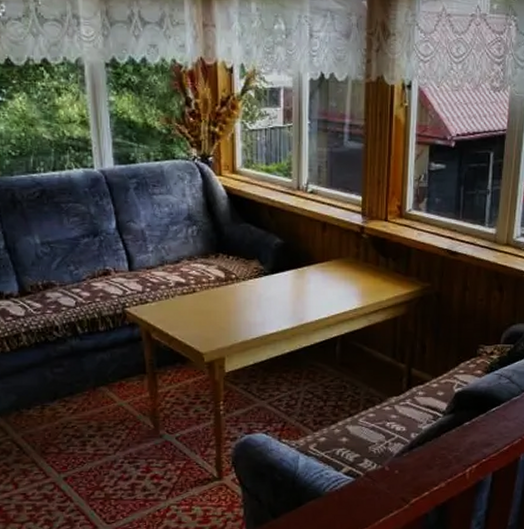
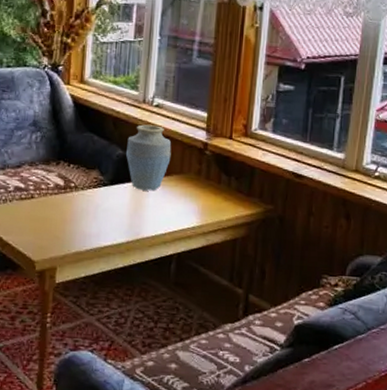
vase: none [283,212,329,277] -> present [125,124,172,191]

